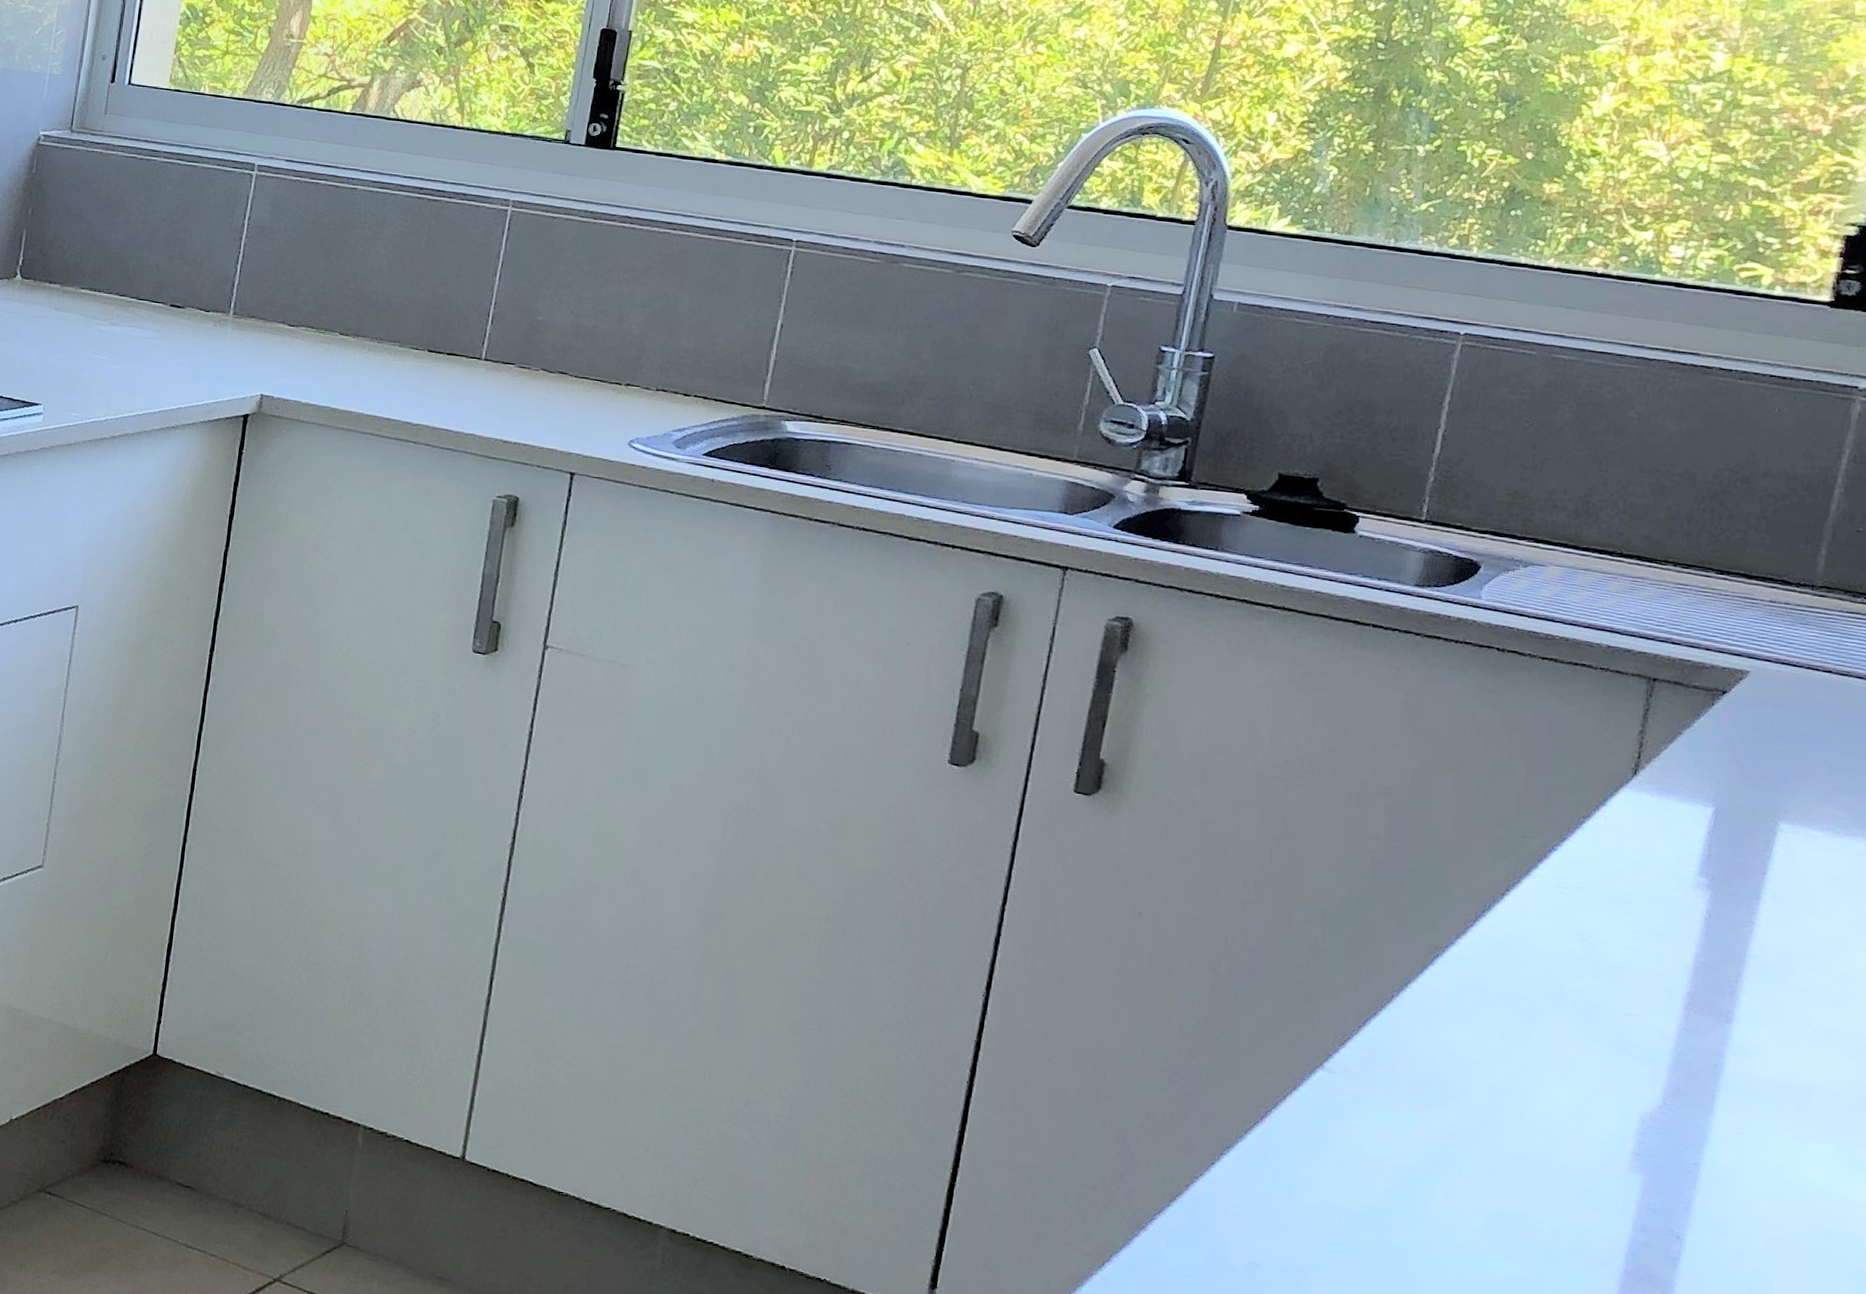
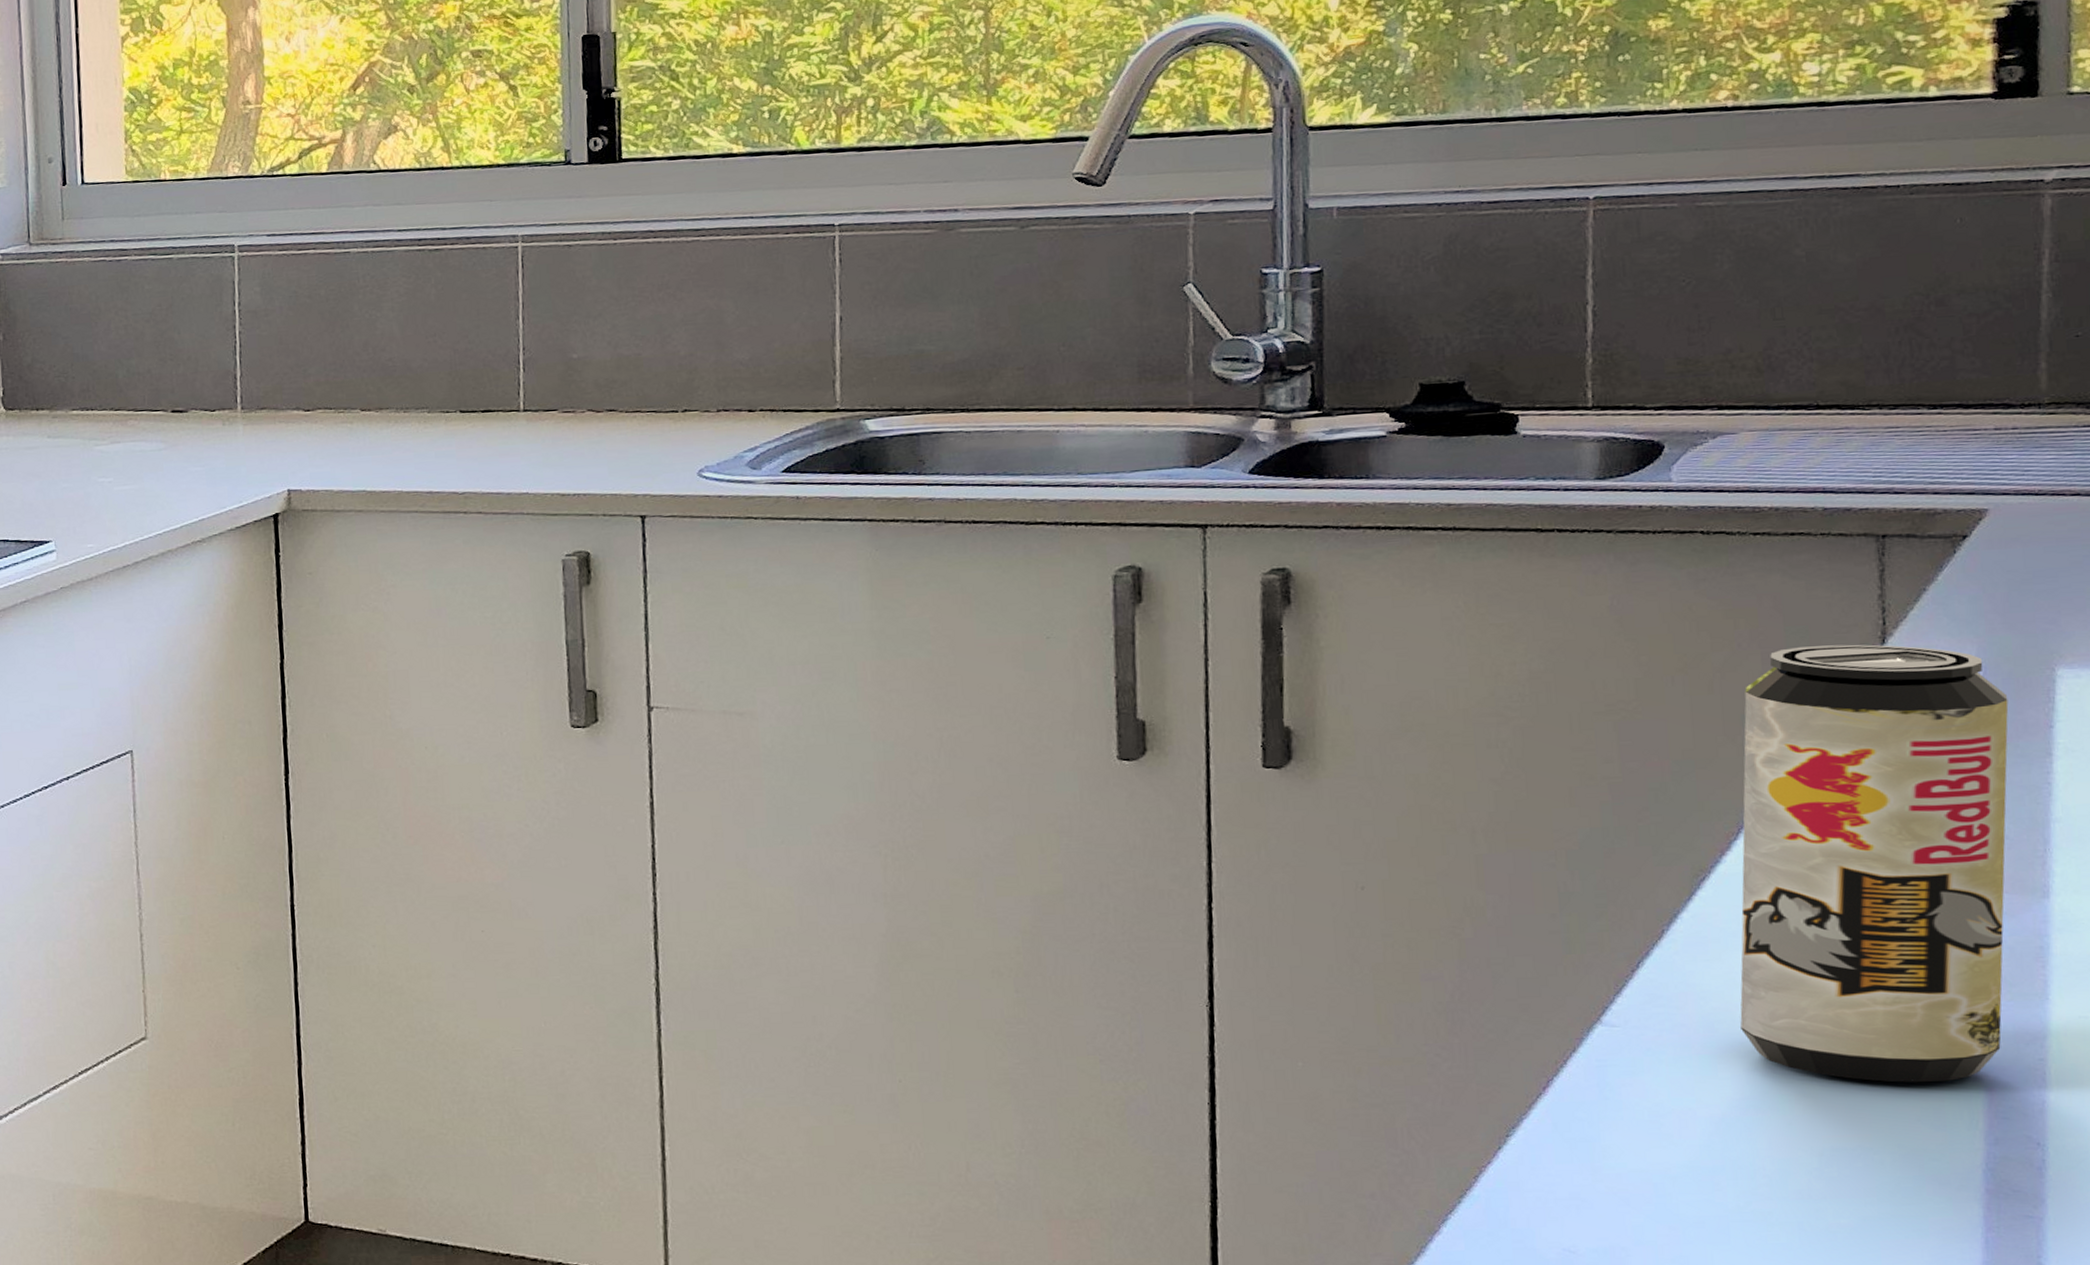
beverage can: none [1442,764,1733,1170] -> present [1740,644,2009,1083]

